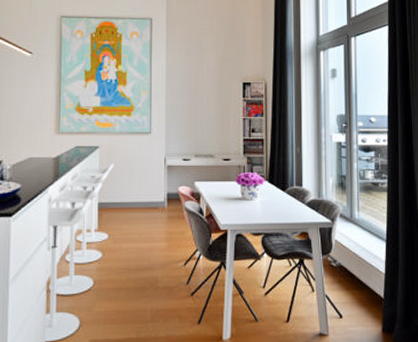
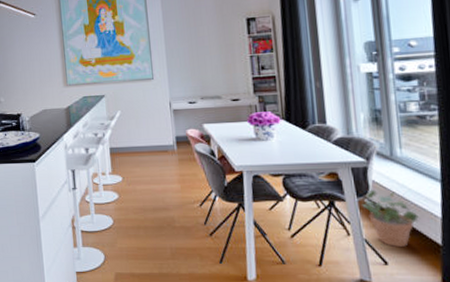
potted plant: none [325,248,369,301] -> present [362,189,420,247]

